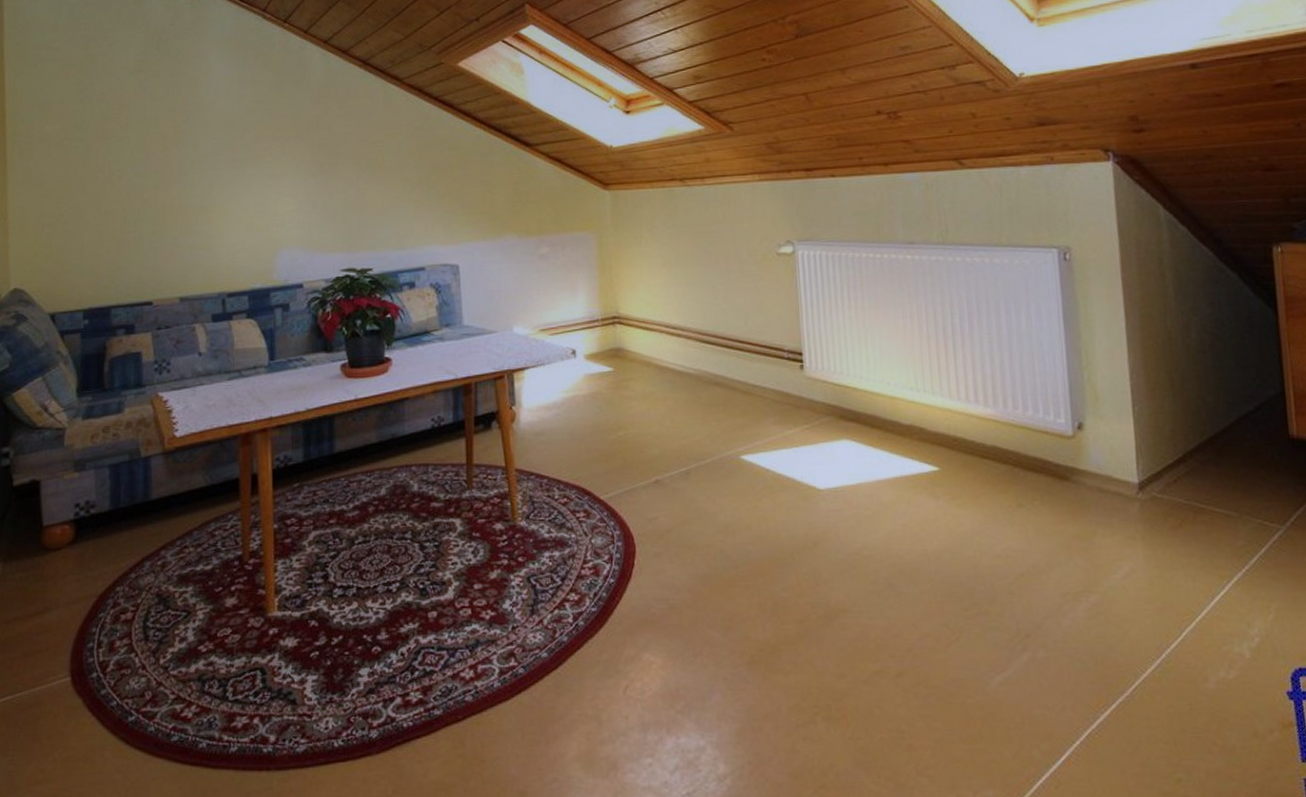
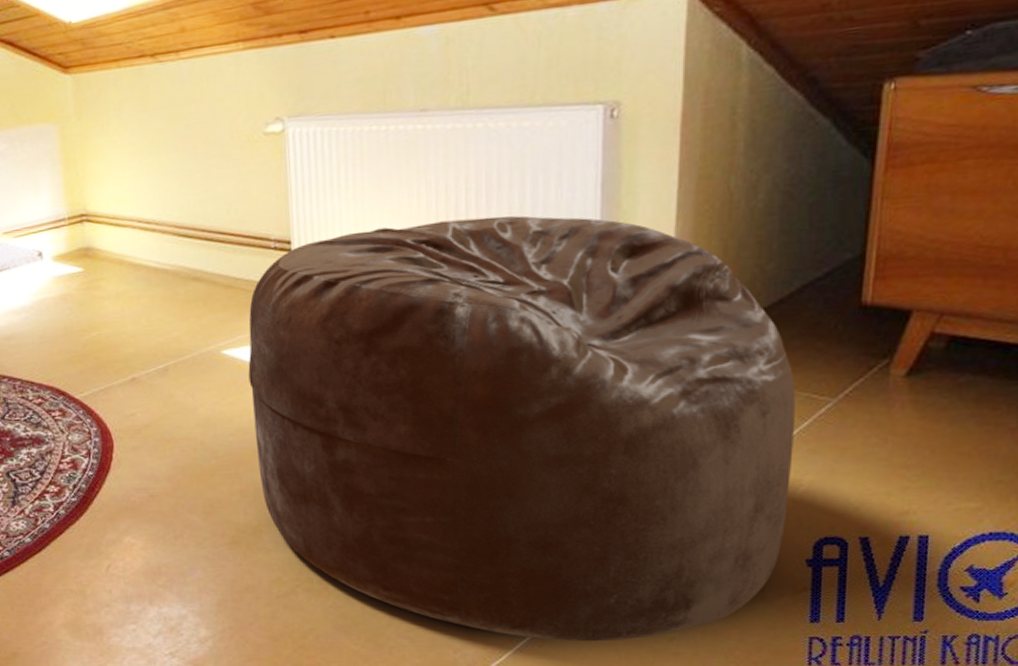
bean bag chair: none [765,340,1263,783] -> present [248,215,796,642]

